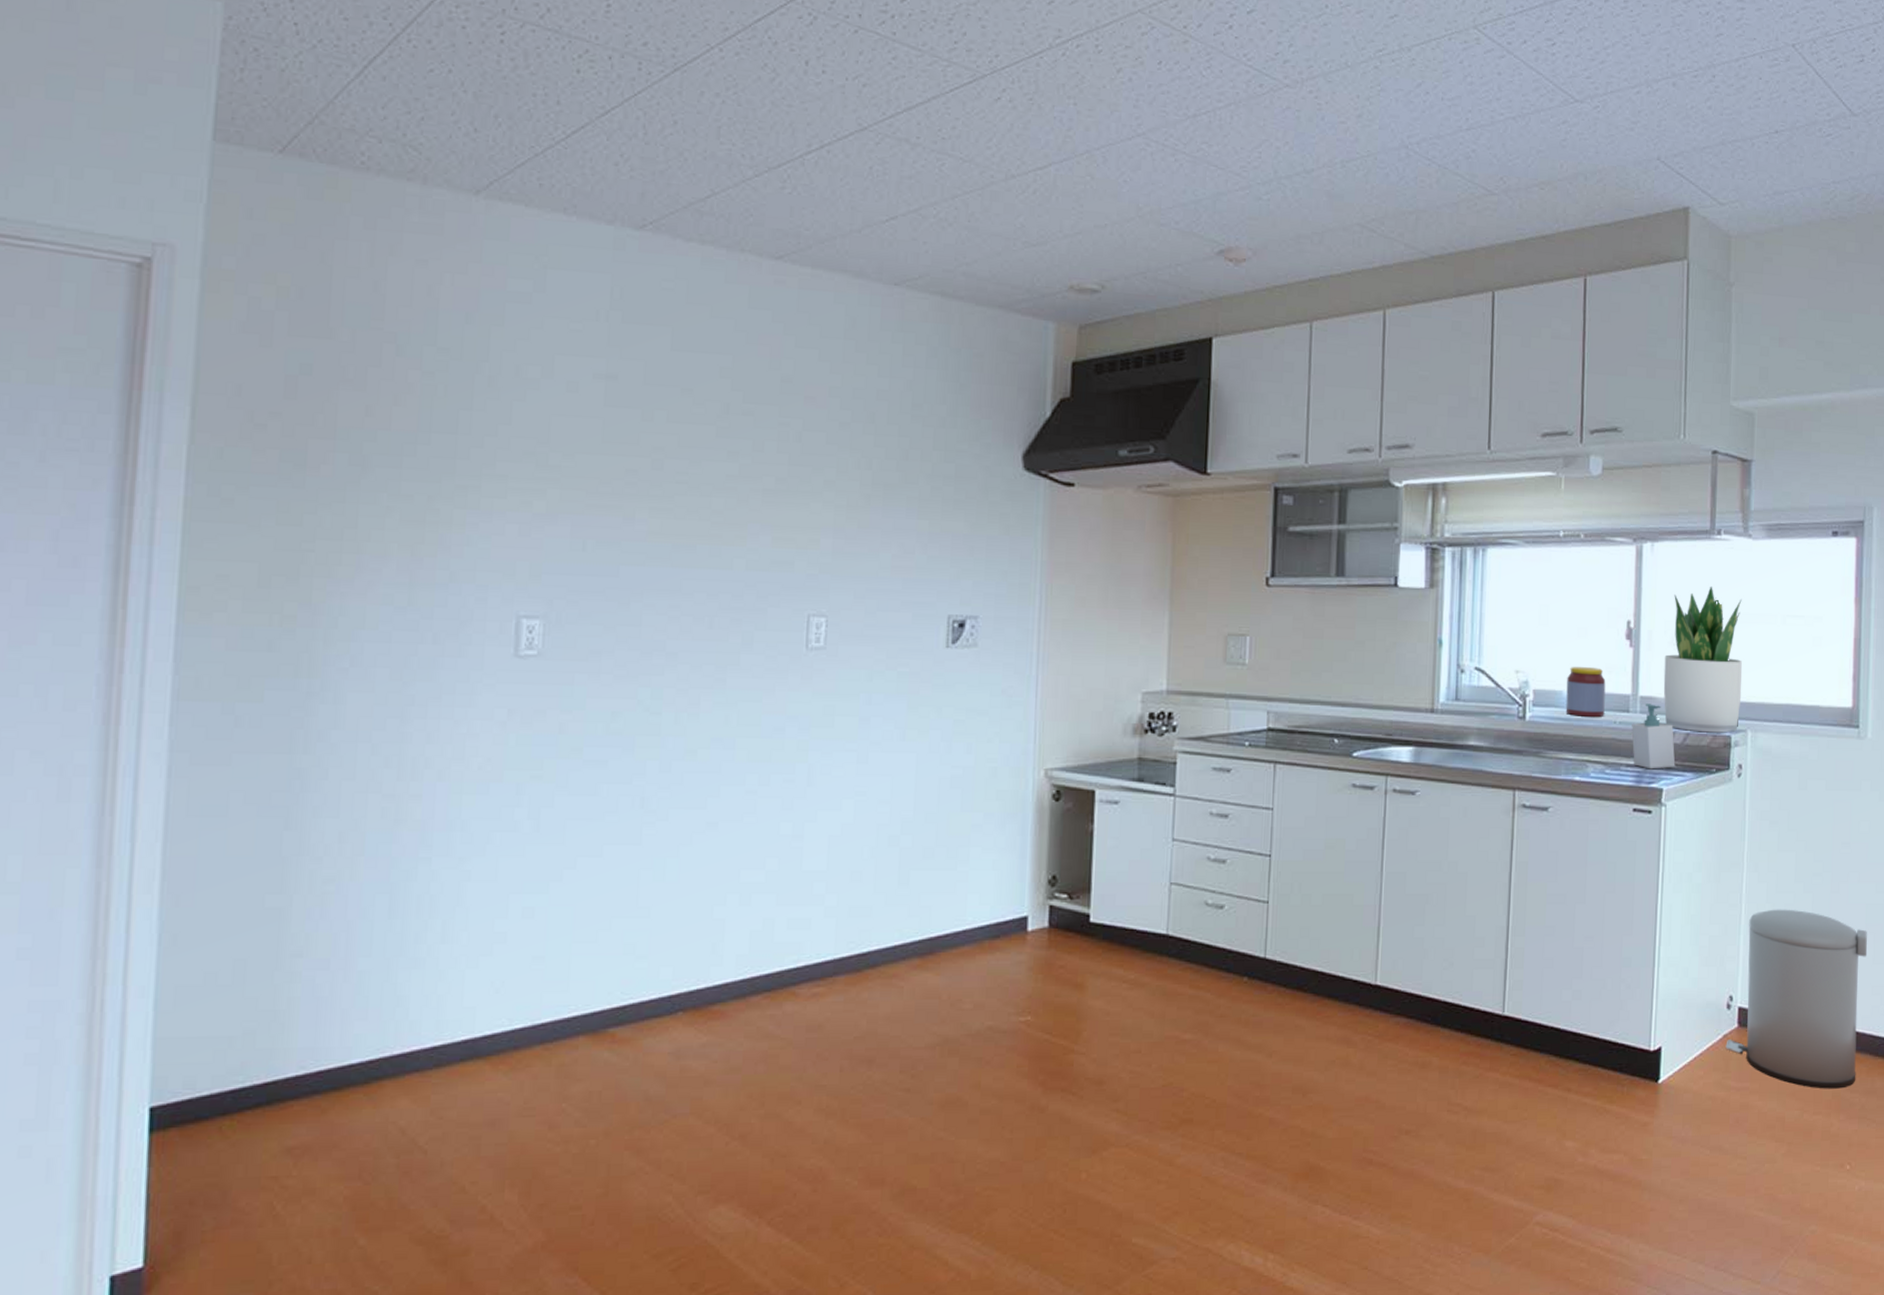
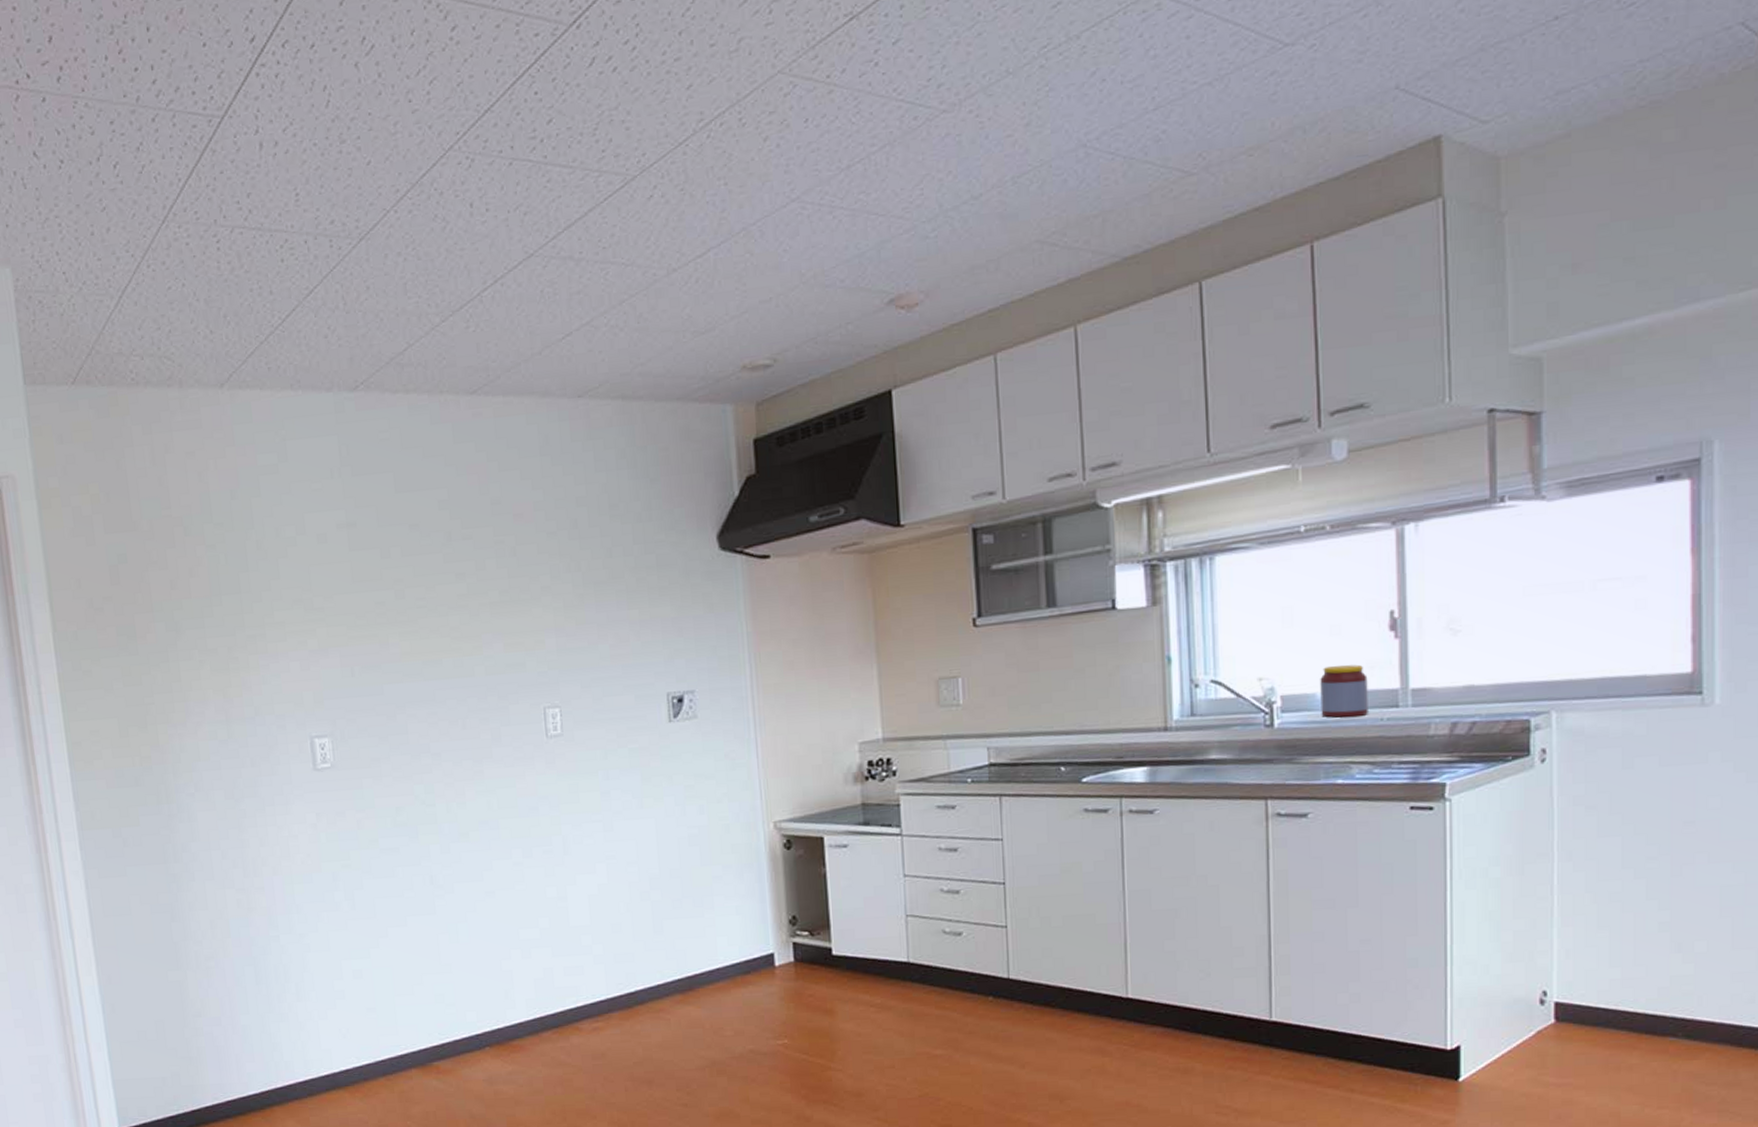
soap bottle: present [1631,703,1676,770] -> none [1403,695,1460,765]
planter: present [1663,586,1742,733] -> none [1439,559,1542,720]
pedal bin: present [1725,909,1867,1089] -> none [1540,897,1722,1083]

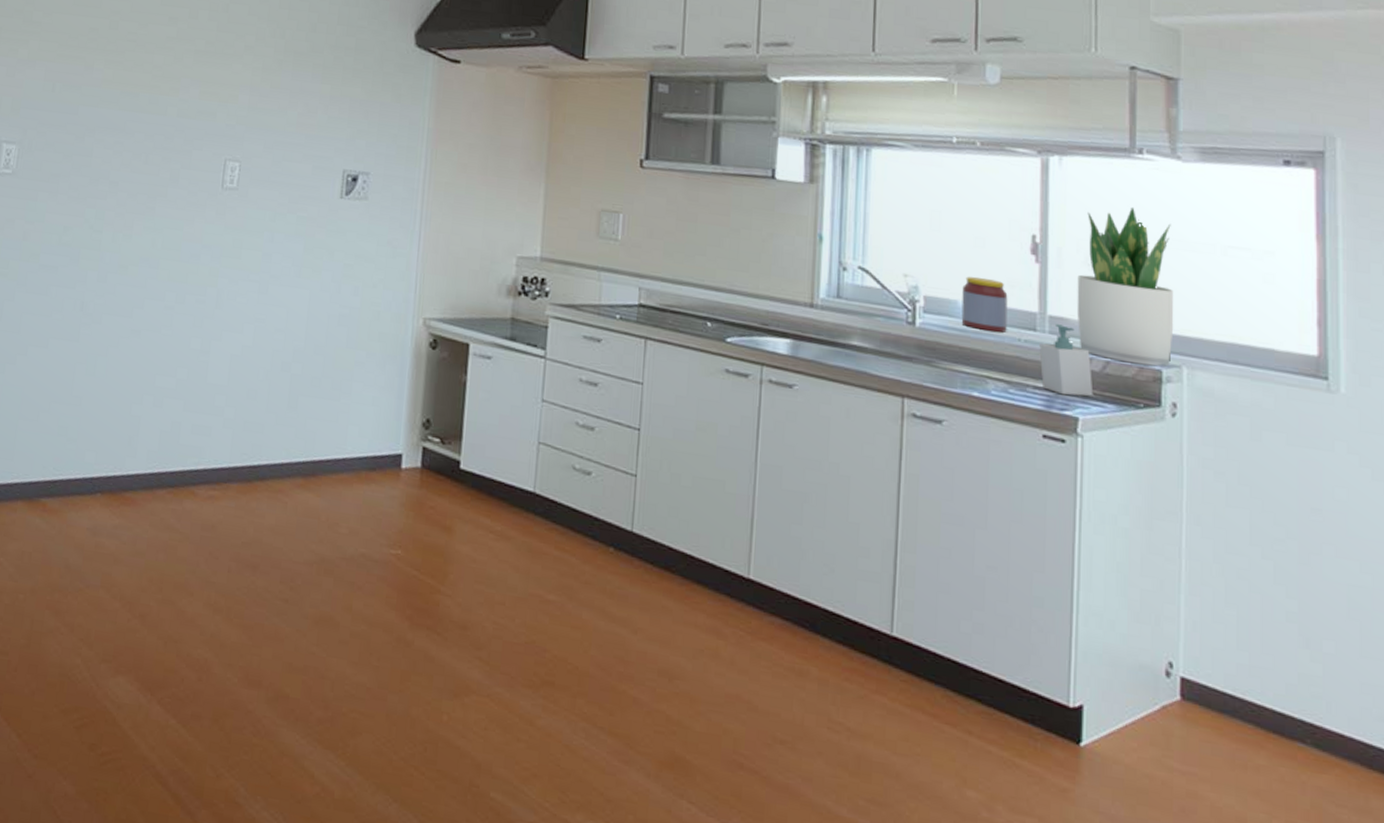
soap bottle: none [1403,695,1460,765] -> present [1039,324,1094,397]
planter: none [1439,559,1542,720] -> present [1076,206,1174,368]

